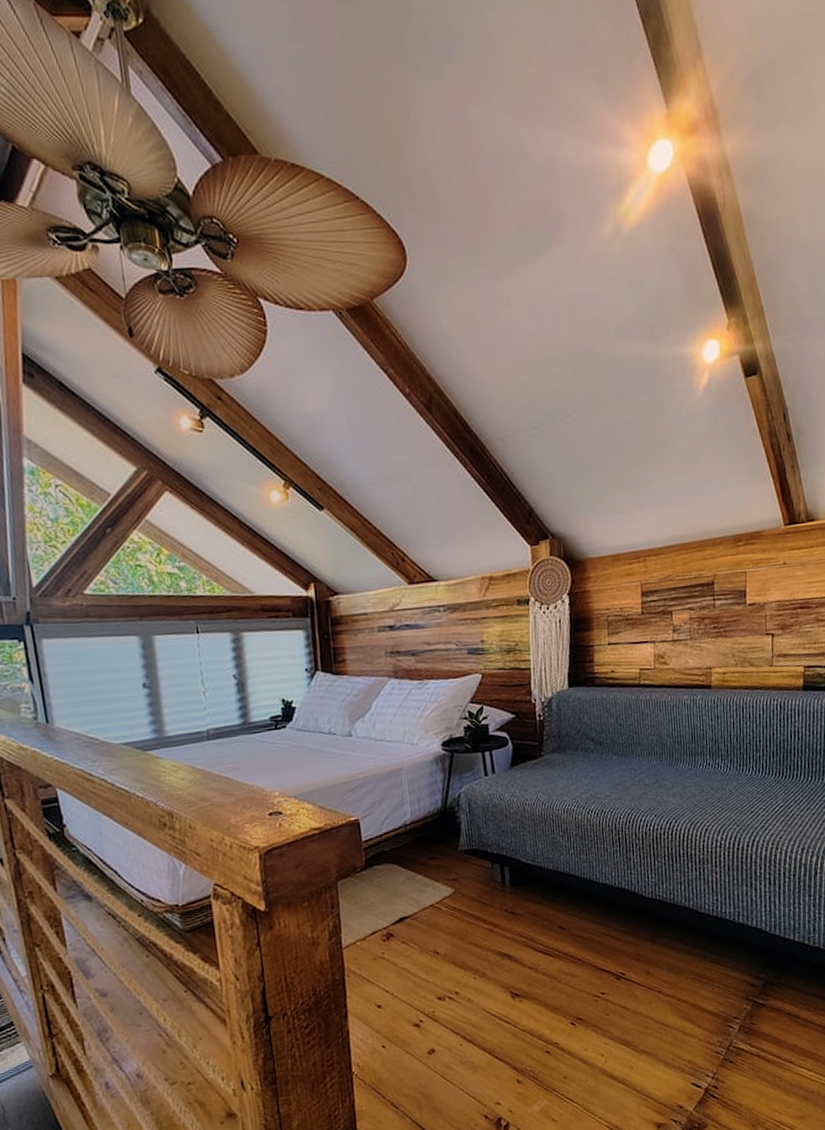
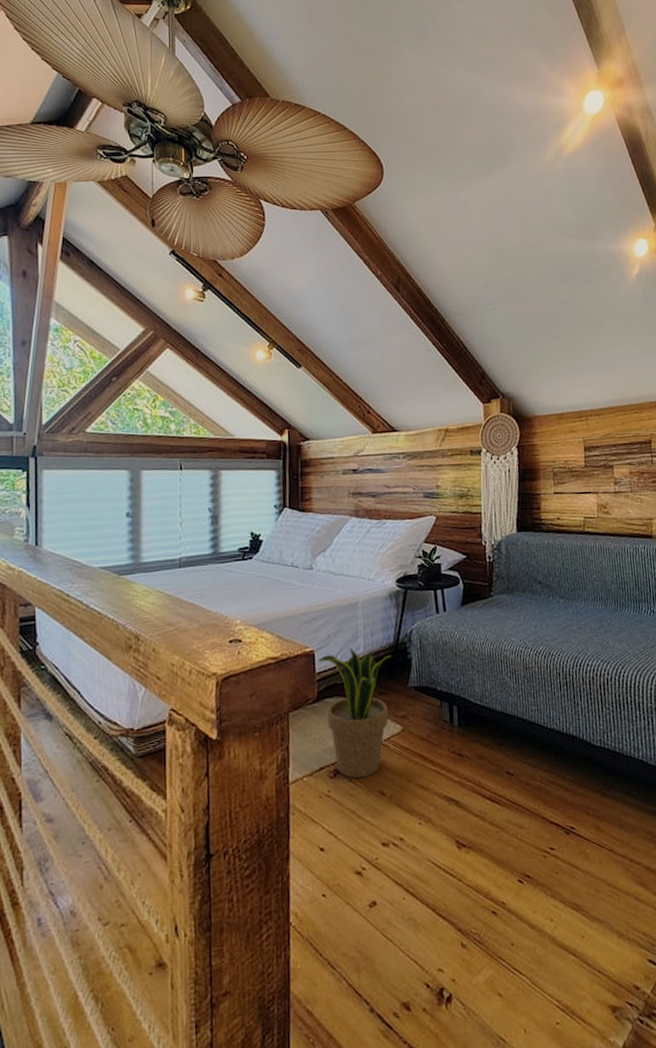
potted plant: none [363,814,442,940] -> present [317,648,394,779]

